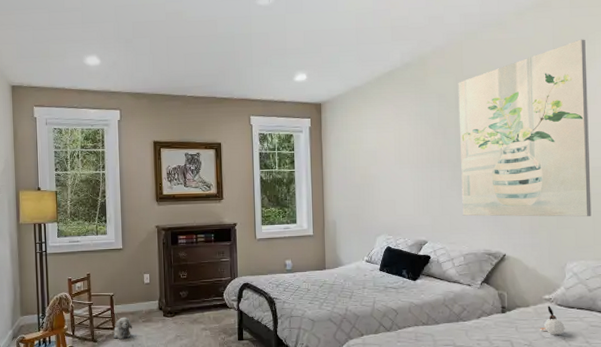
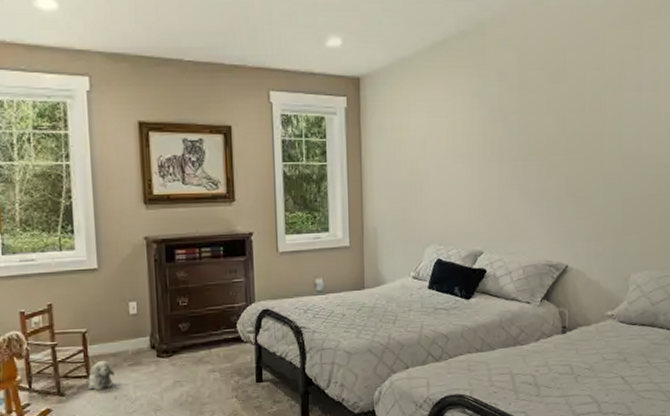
wall art: present [458,39,592,217] -> none [521,12,659,221]
toy horse: present [540,306,565,335] -> none [601,323,626,356]

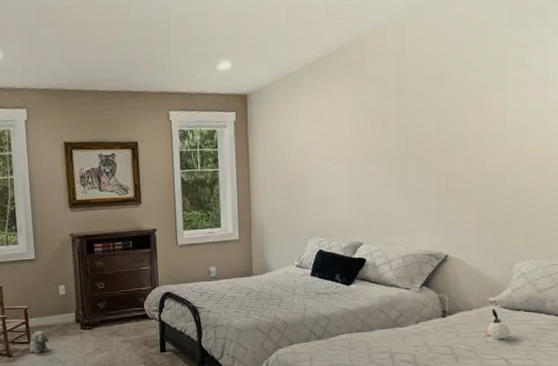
toy horse: none [601,323,626,356] -> present [483,309,510,339]

